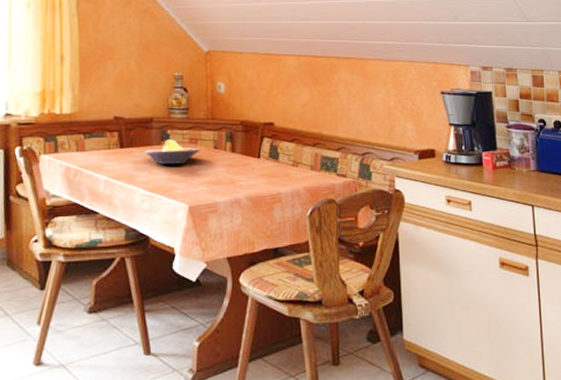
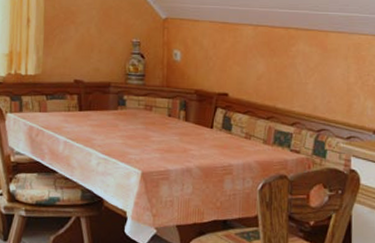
fruit bowl: present [145,139,200,164] -> none [102,104,155,130]

